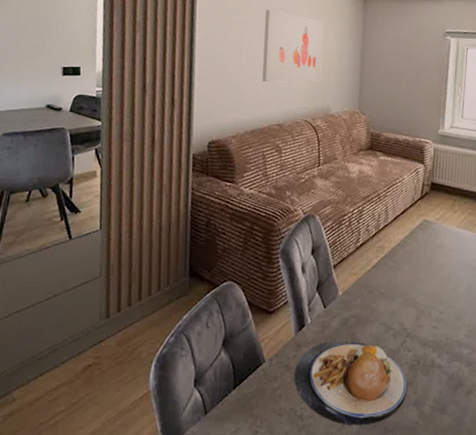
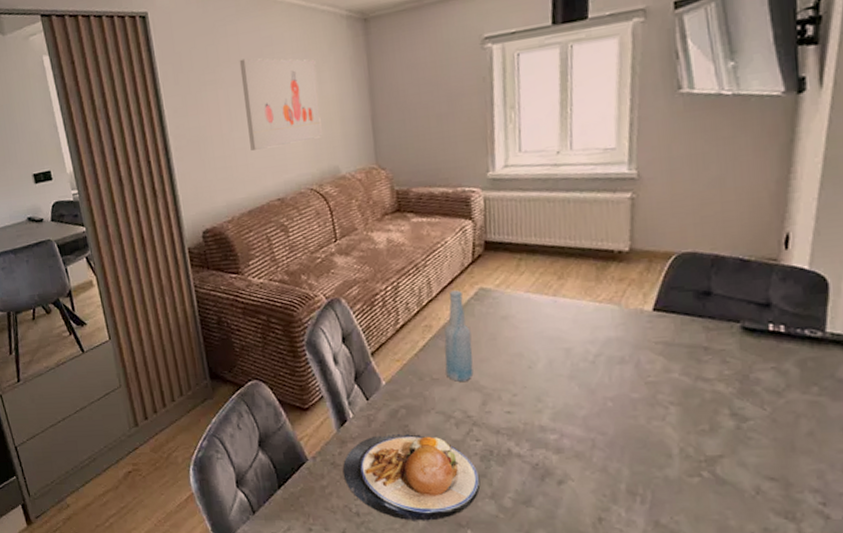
bottle: none [391,219,414,297] -> present [444,290,474,382]

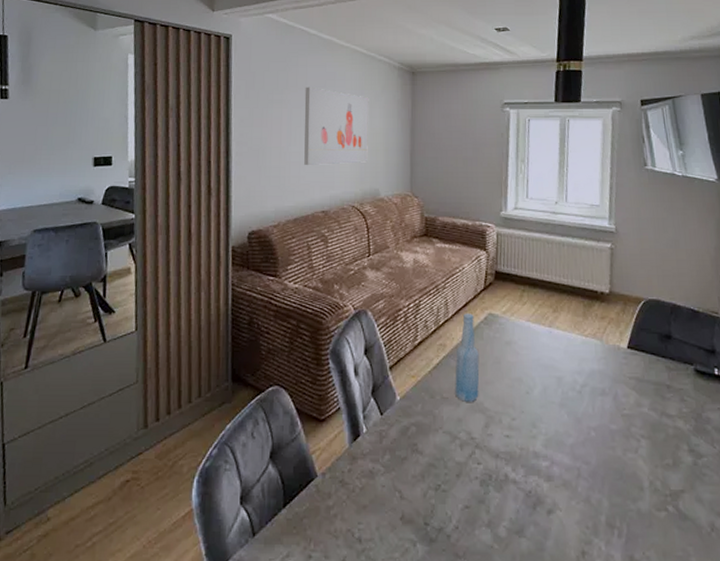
plate: present [343,434,481,521] -> none [350,453,479,550]

